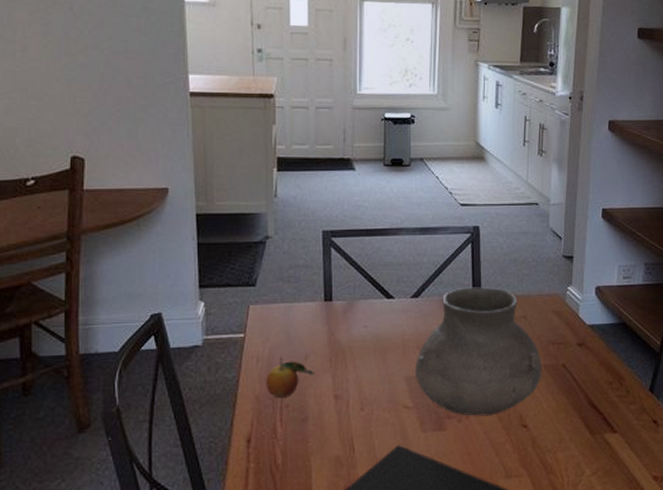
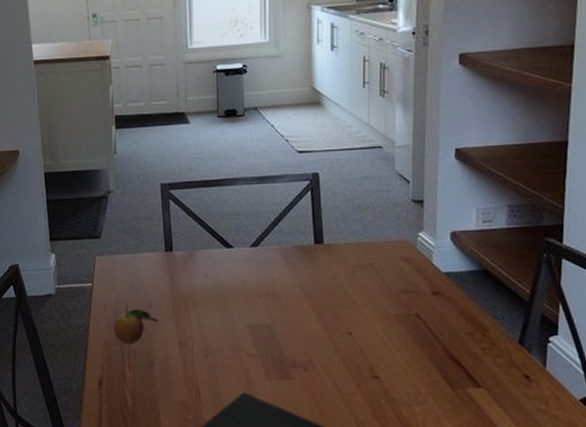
vase: present [414,287,542,416] -> none [257,234,393,366]

